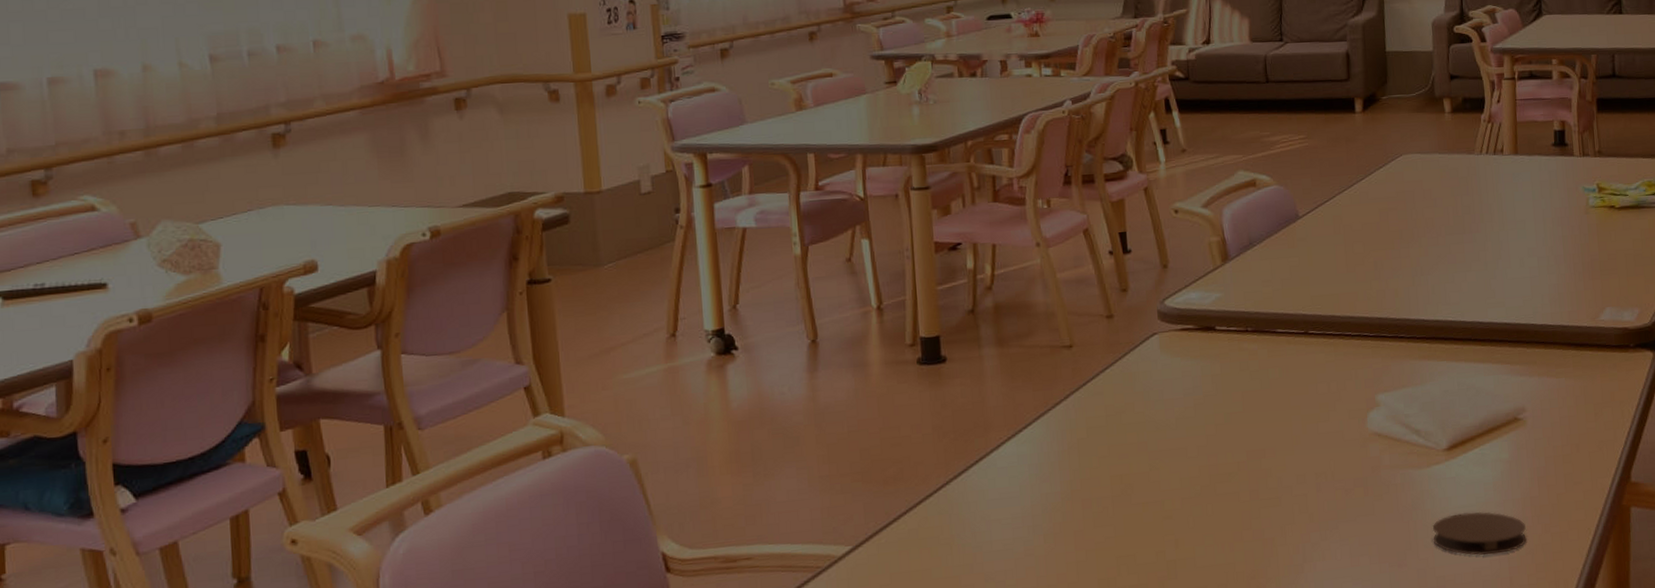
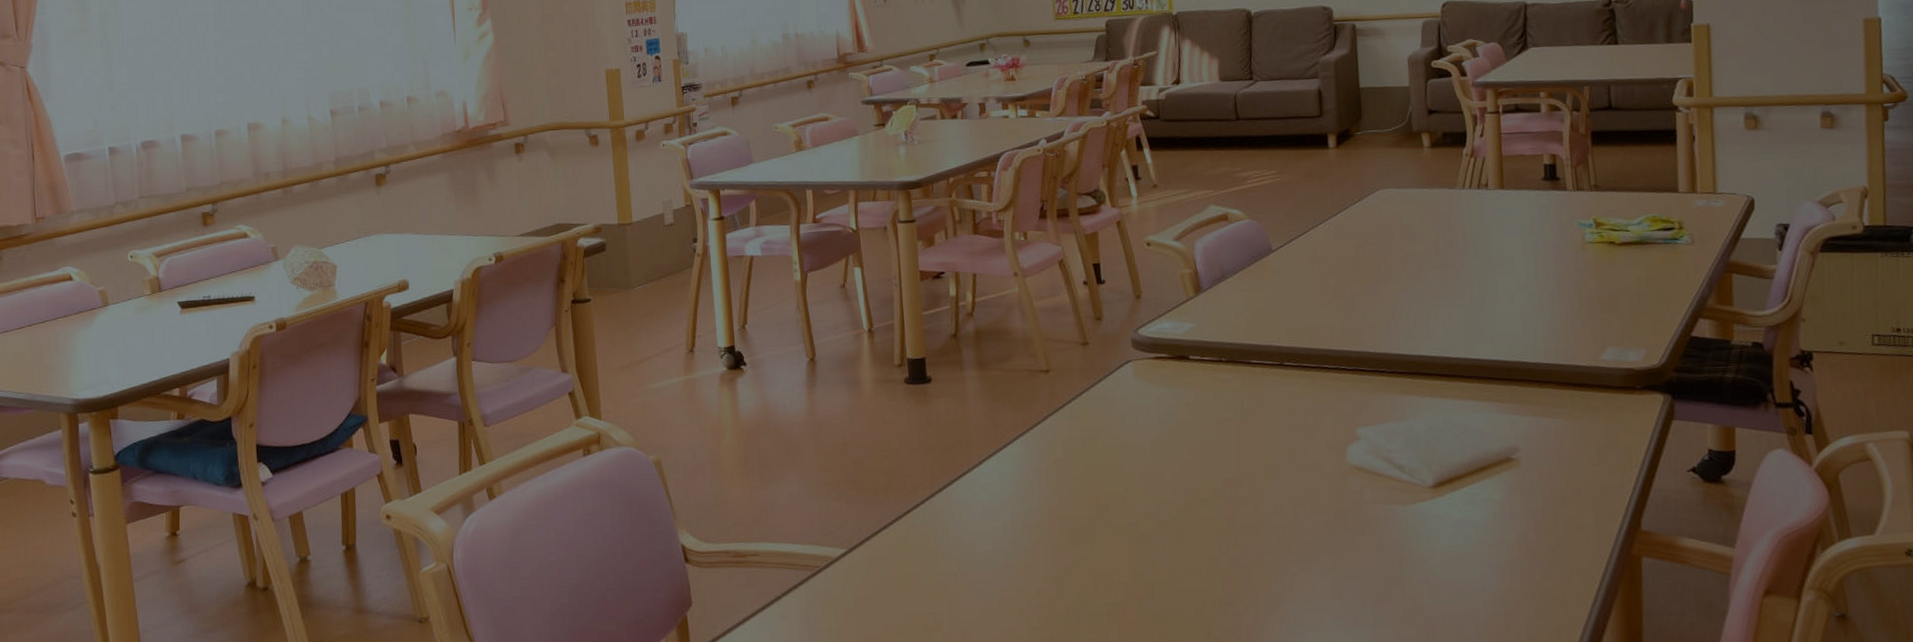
coaster: present [1433,511,1527,555] -> none [1419,552,1524,598]

